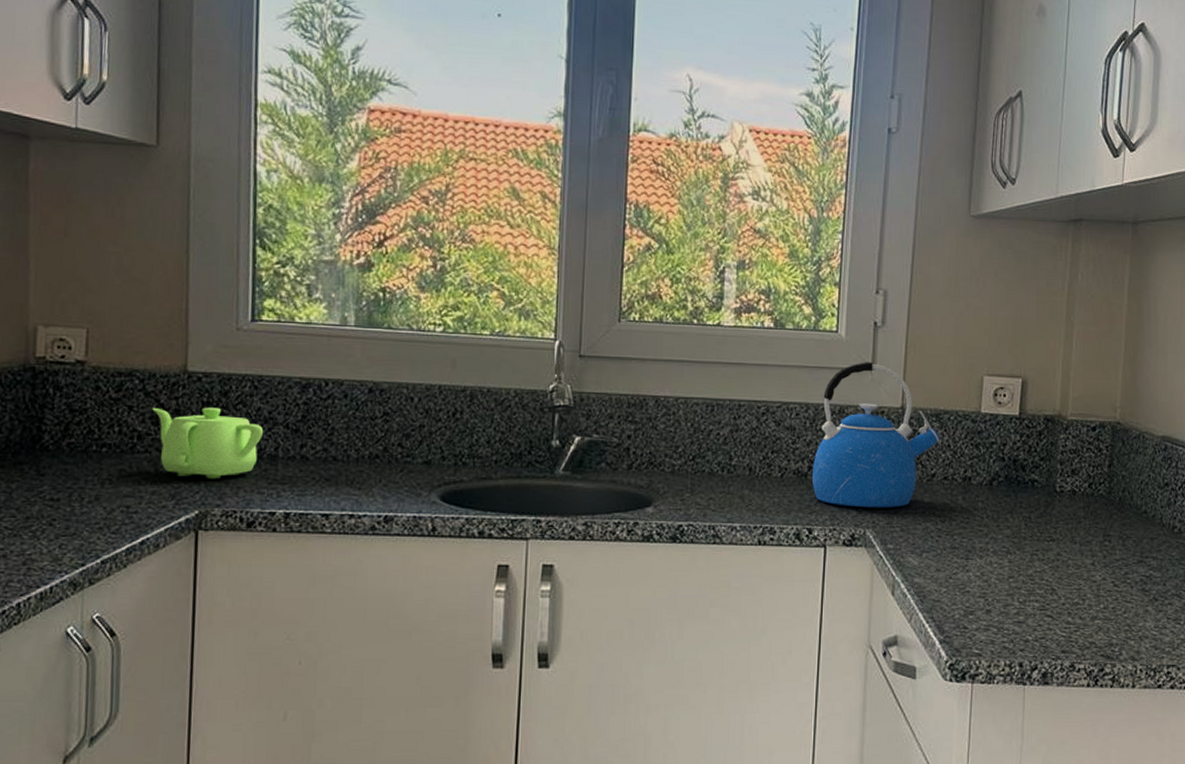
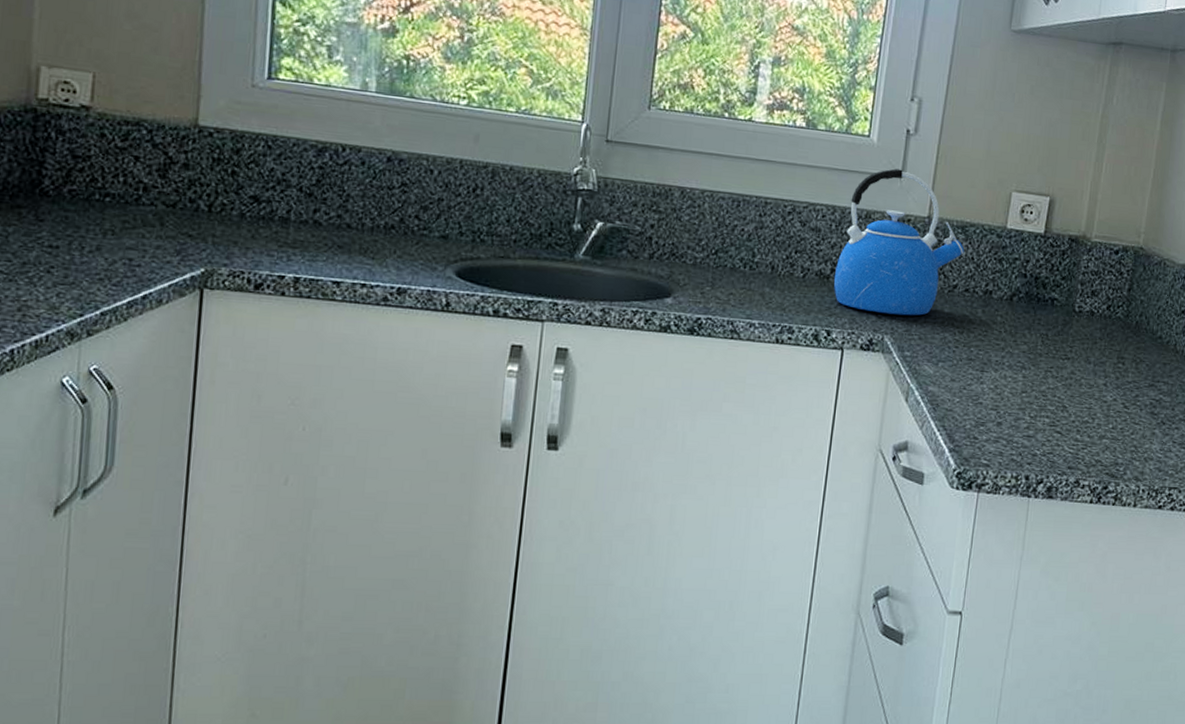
teapot: present [152,407,264,479] -> none [159,159,276,238]

